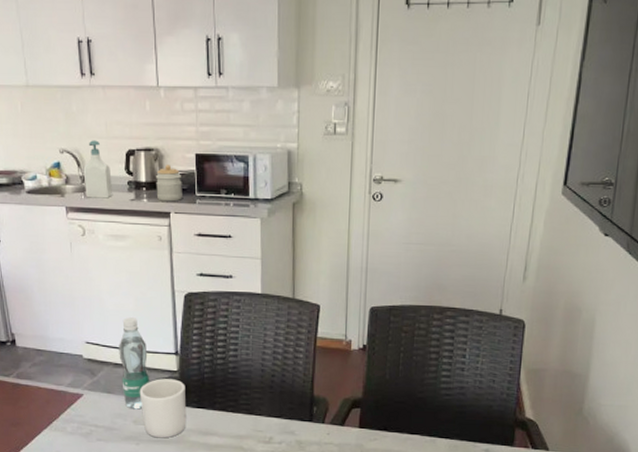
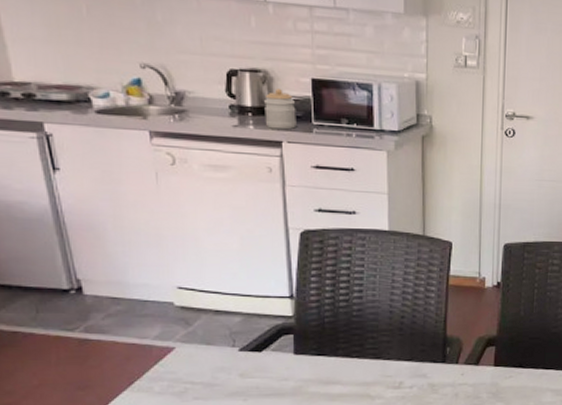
soap bottle: present [83,140,113,199] -> none [172,56,211,123]
bottle: present [119,317,150,410] -> none [220,258,260,361]
mug: present [139,379,187,438] -> none [246,325,304,392]

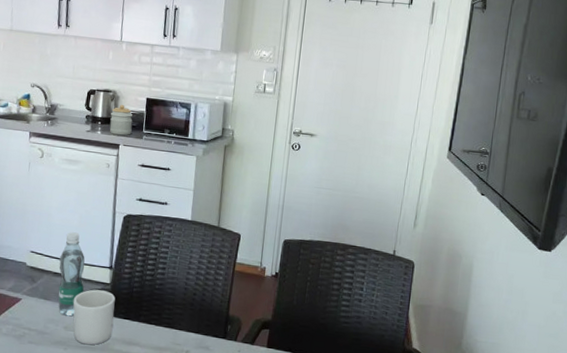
bottle: none [220,258,260,361] -> present [58,232,85,317]
mug: none [246,325,304,392] -> present [72,289,116,345]

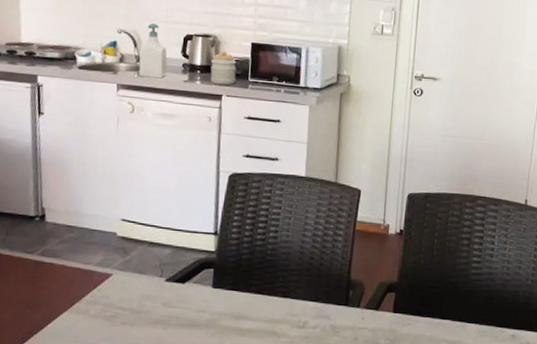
soap bottle: none [48,79,73,128] -> present [138,23,167,79]
bottle: present [58,232,85,317] -> none [155,195,186,291]
mug: present [72,289,116,345] -> none [172,259,222,323]

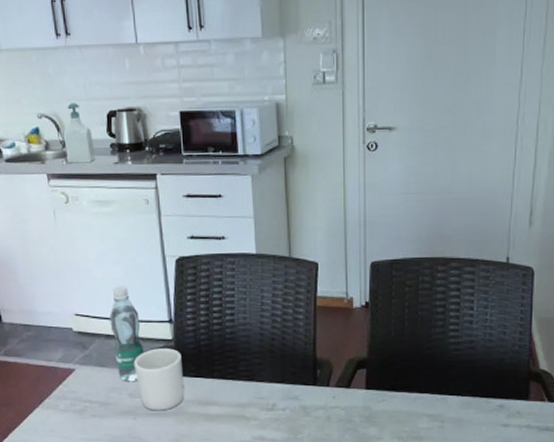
bottle: none [155,195,186,291] -> present [109,286,145,382]
mug: none [172,259,222,323] -> present [133,348,185,411]
jar: present [210,50,237,85] -> none [140,123,168,163]

